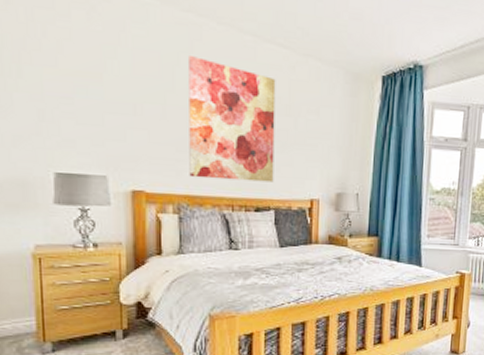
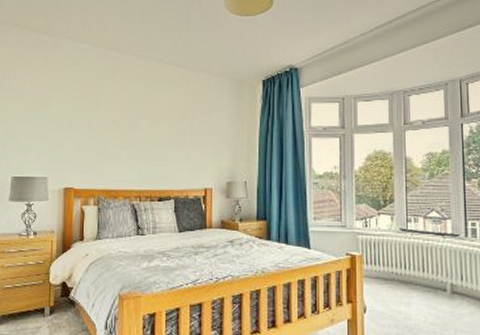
wall art: present [189,56,276,183] -> none [107,81,175,176]

